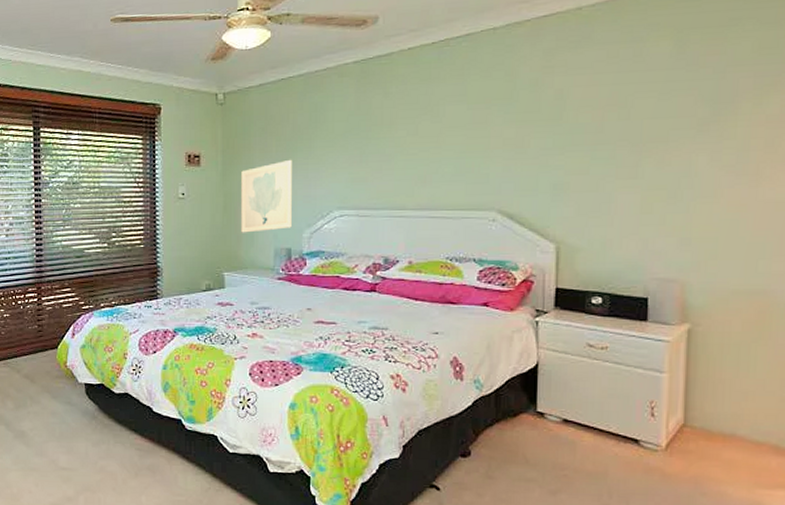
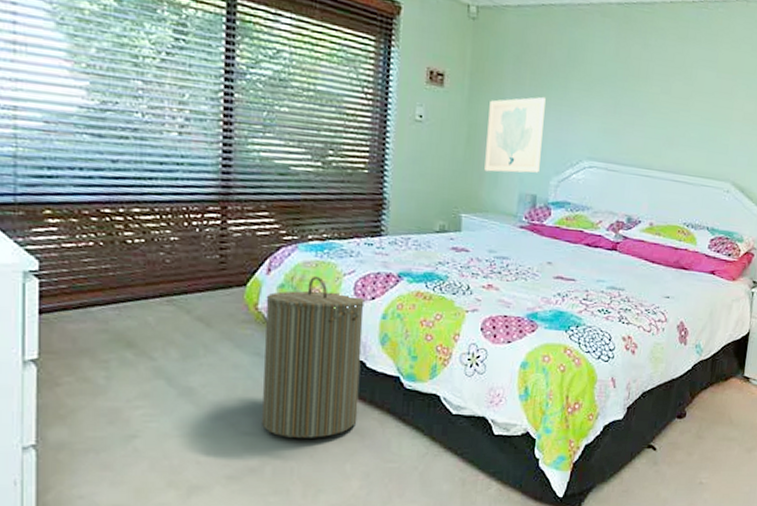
laundry hamper: none [72,336,148,473] -> present [262,275,365,438]

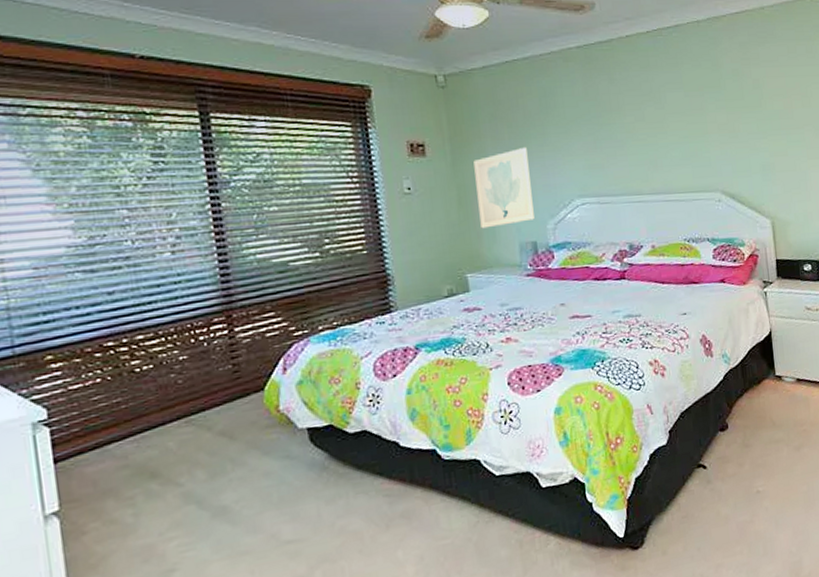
laundry hamper: present [262,275,365,438] -> none [286,365,401,537]

